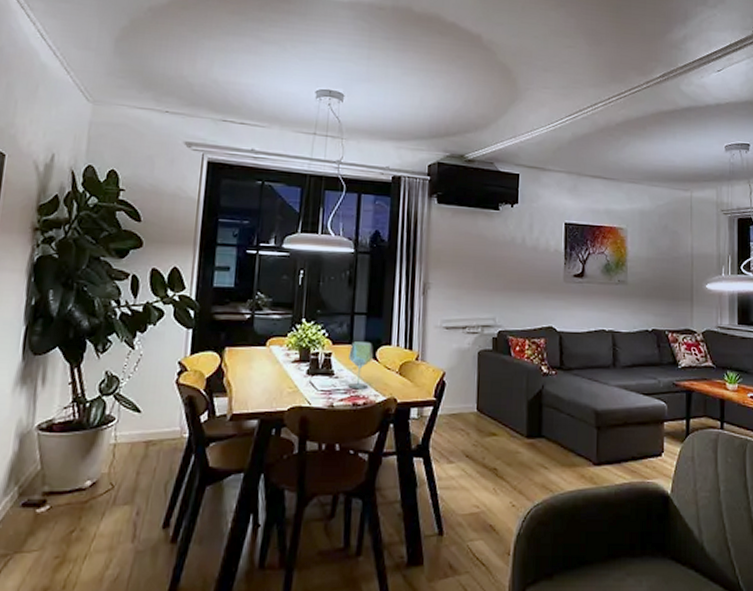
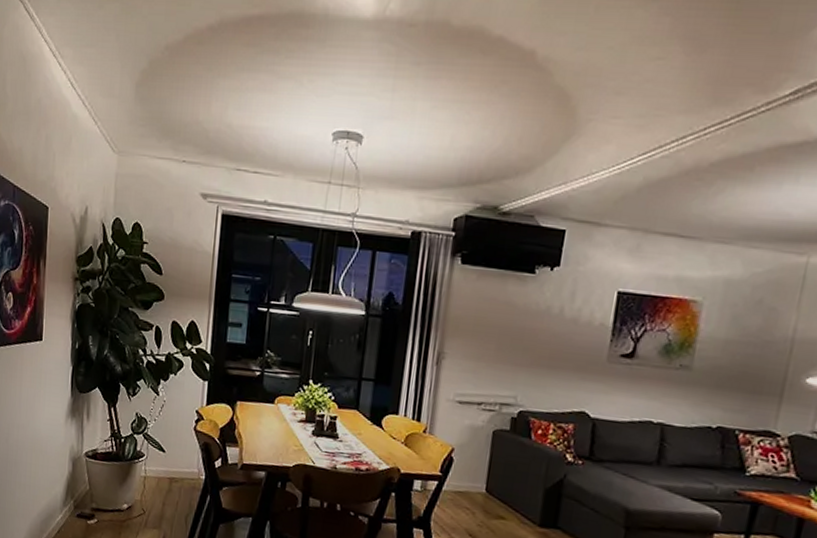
wine glass: present [348,342,374,390] -> none [352,407,380,456]

